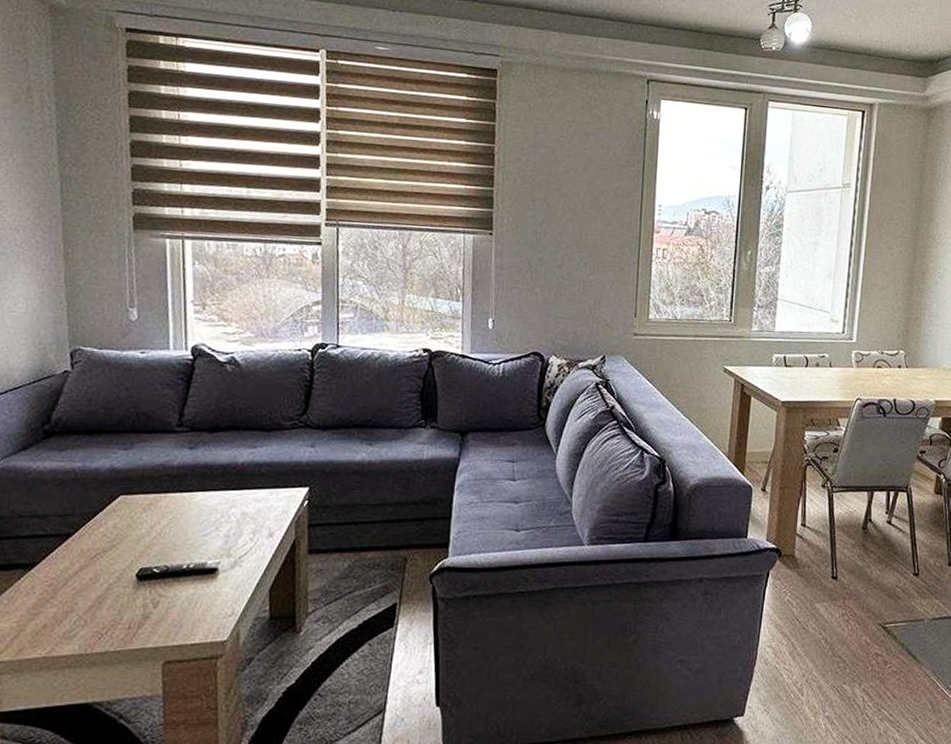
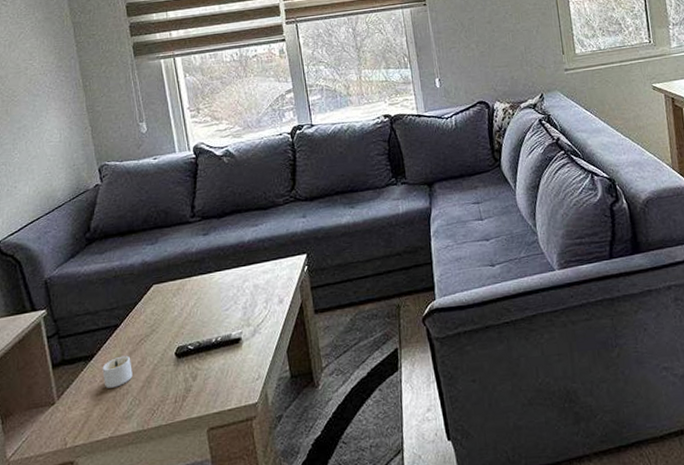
candle: none [44,569,82,603] -> present [102,355,133,388]

